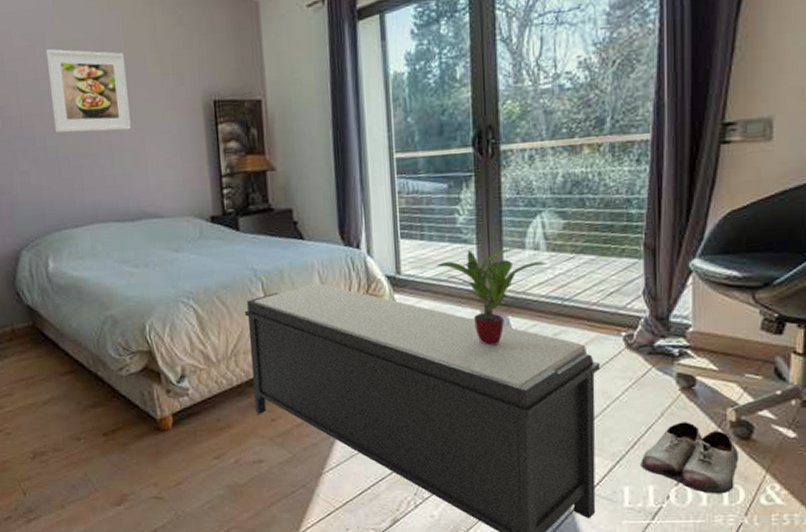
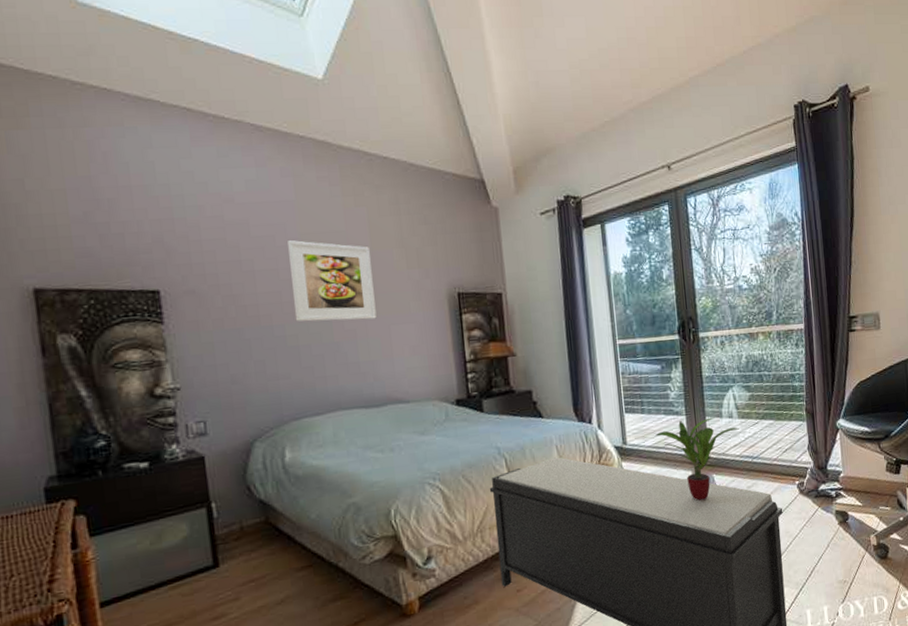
shoe: present [641,422,740,494] -> none [816,549,882,607]

